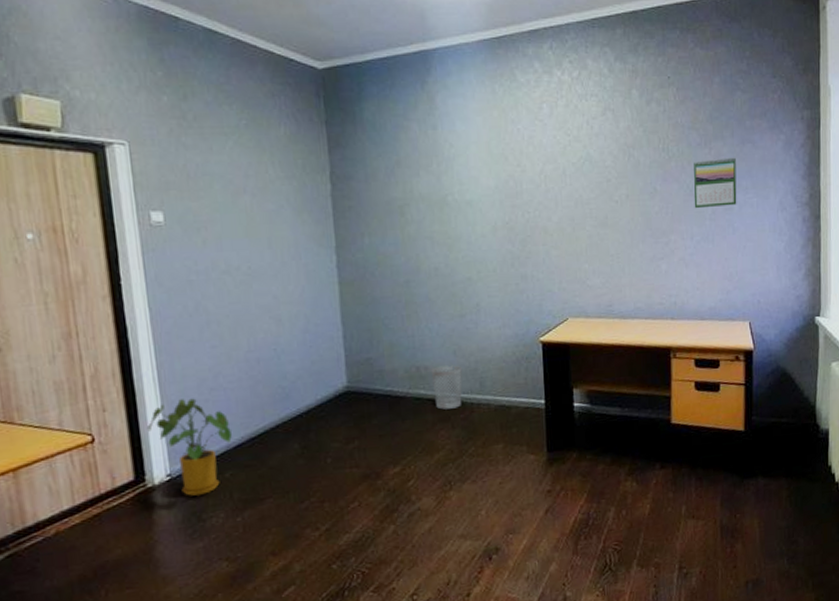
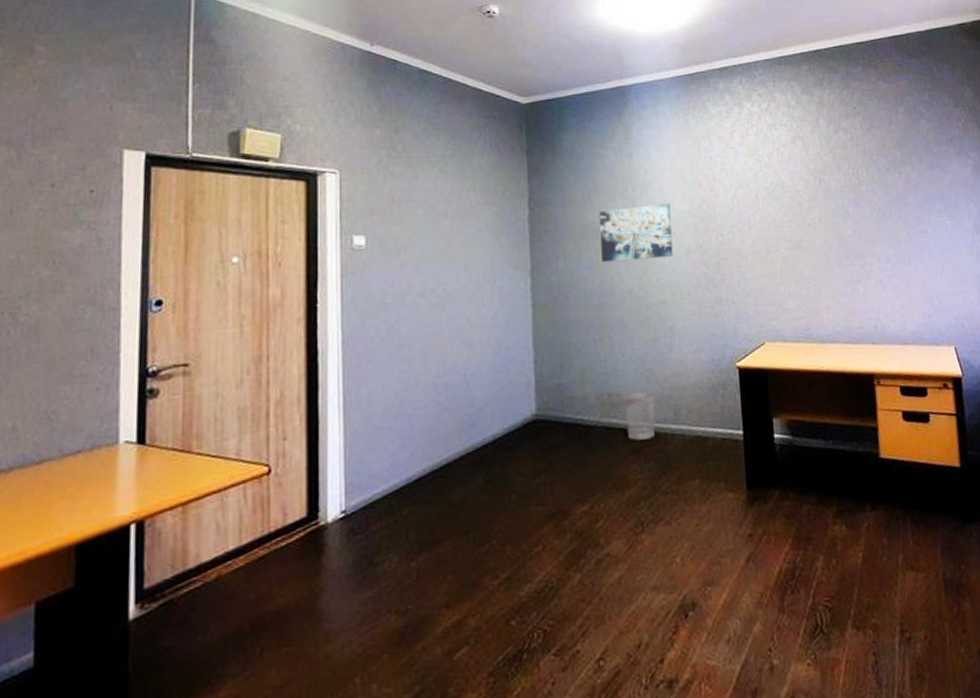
house plant: present [146,398,232,496] -> none [325,426,413,536]
wall art: none [404,178,479,239] -> present [599,202,673,262]
calendar: present [694,157,737,209] -> none [884,181,931,231]

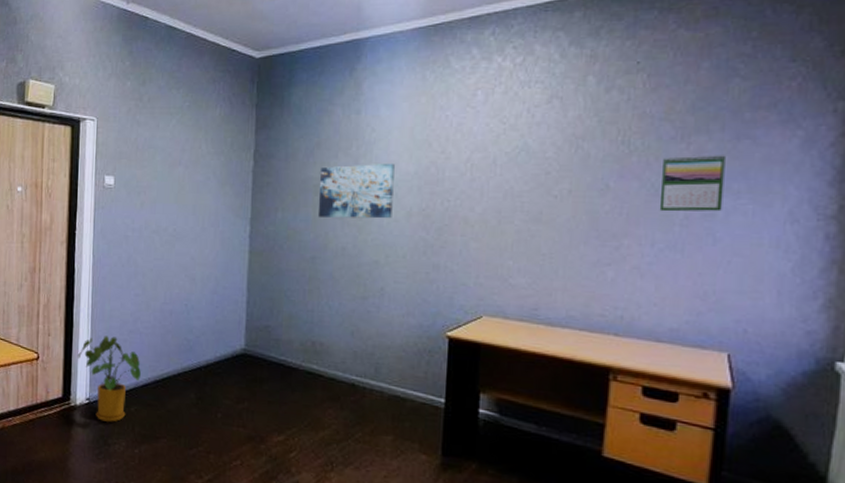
house plant: none [325,426,413,536] -> present [77,336,141,422]
wastebasket: present [623,392,657,441] -> none [325,344,359,390]
calendar: none [884,181,931,231] -> present [659,155,725,212]

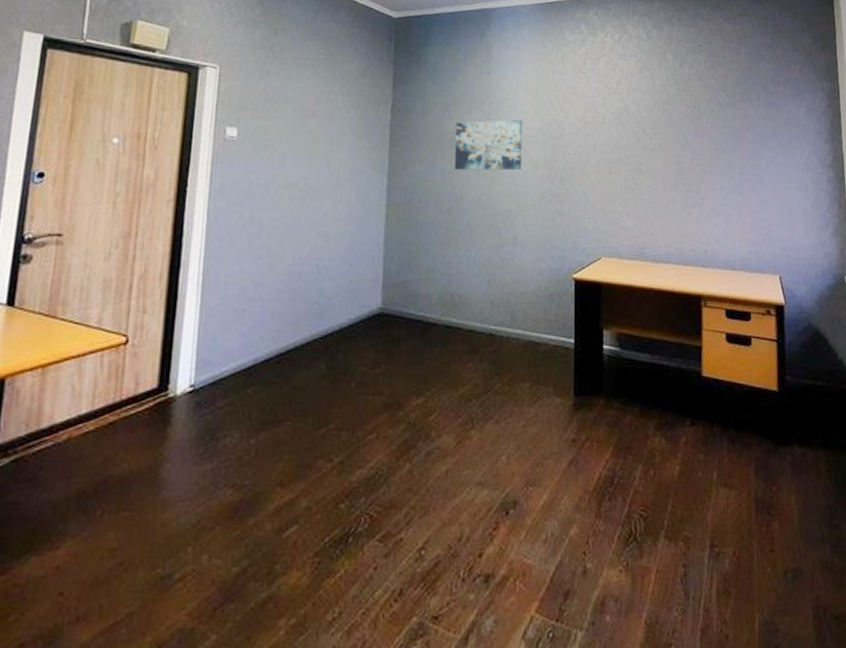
house plant: present [77,336,141,422] -> none [180,307,262,411]
calendar: present [659,155,725,212] -> none [723,118,764,163]

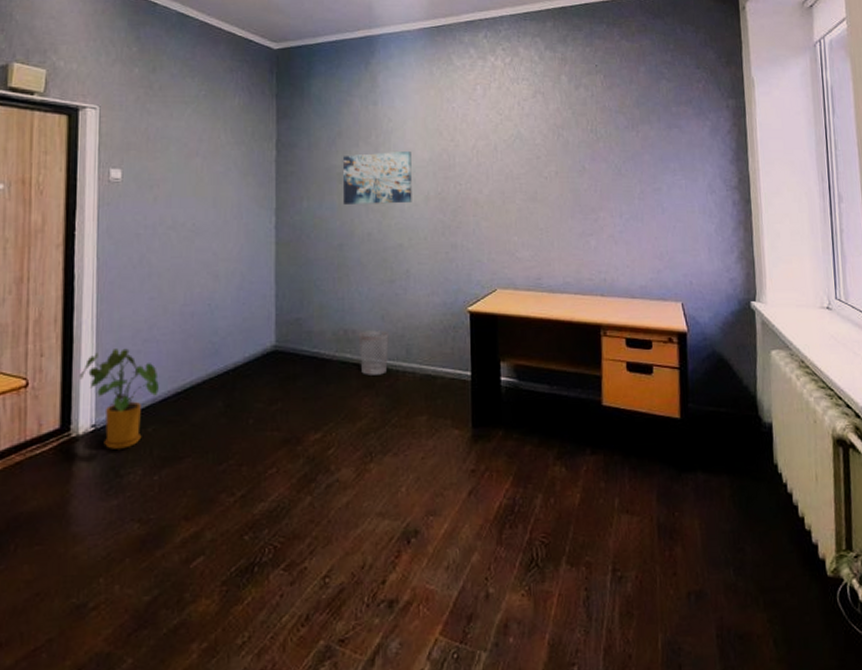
house plant: none [180,307,262,411] -> present [78,348,159,449]
wastebasket: none [464,295,496,340] -> present [358,330,390,375]

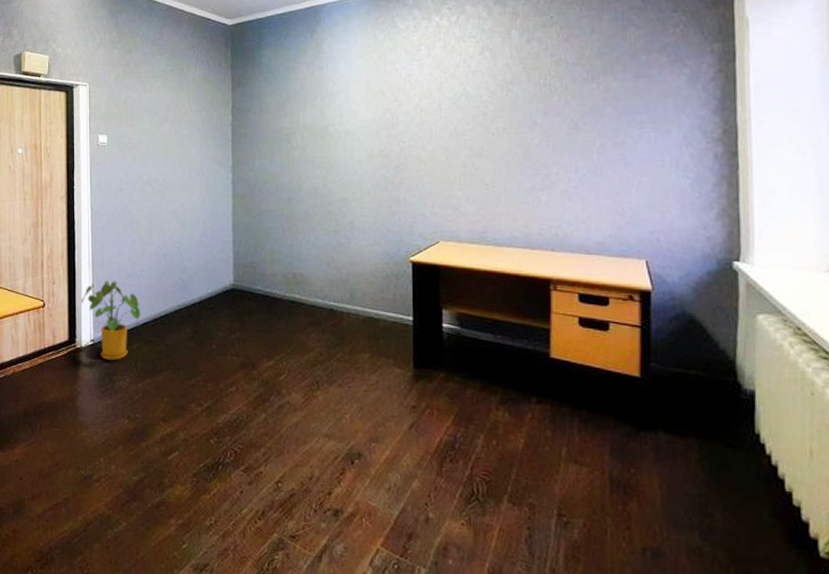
wall art: present [342,150,412,204] -> none [290,111,356,162]
wastebasket: present [358,330,390,375] -> none [306,275,335,315]

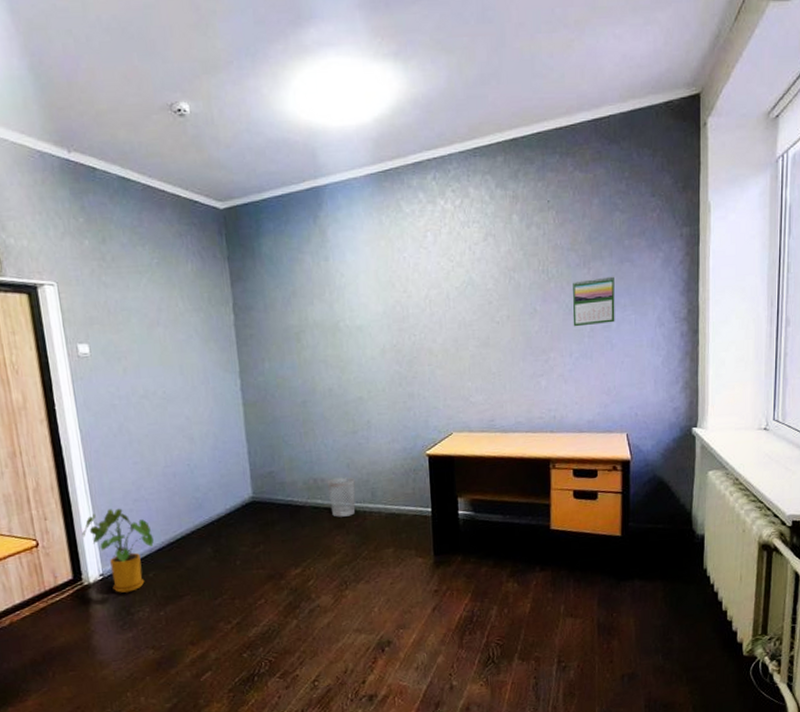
wastebasket: none [306,275,335,315] -> present [327,477,356,517]
calendar: none [579,92,630,142] -> present [572,276,615,327]

